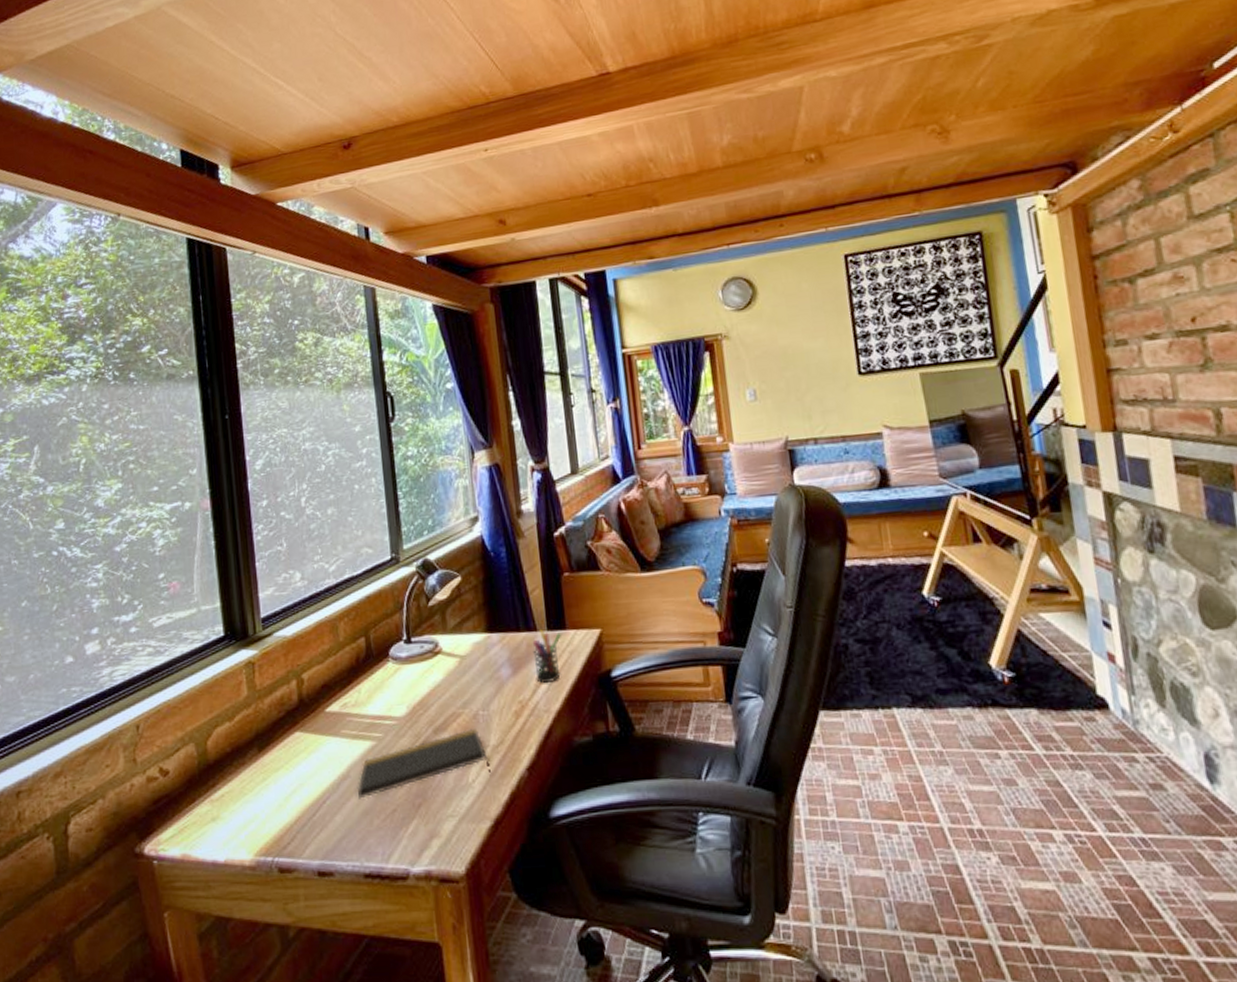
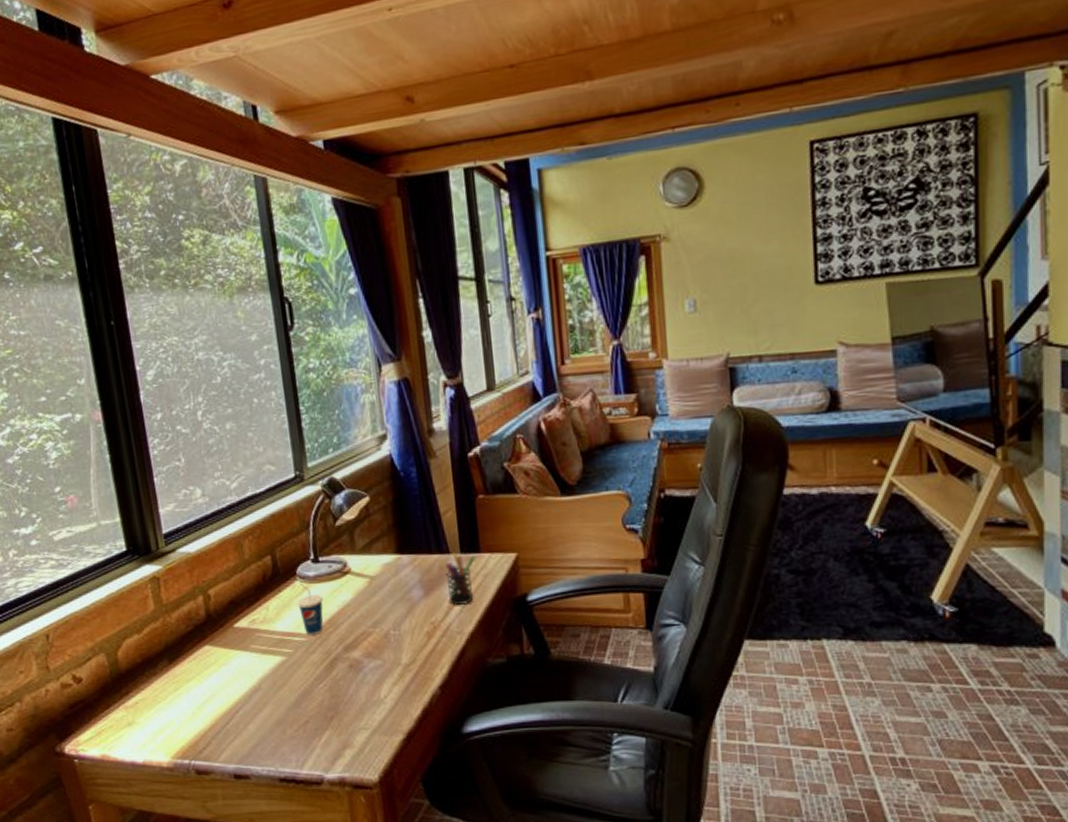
notepad: present [356,728,491,799] -> none [268,646,402,710]
cup: none [389,664,414,718] -> present [297,583,324,635]

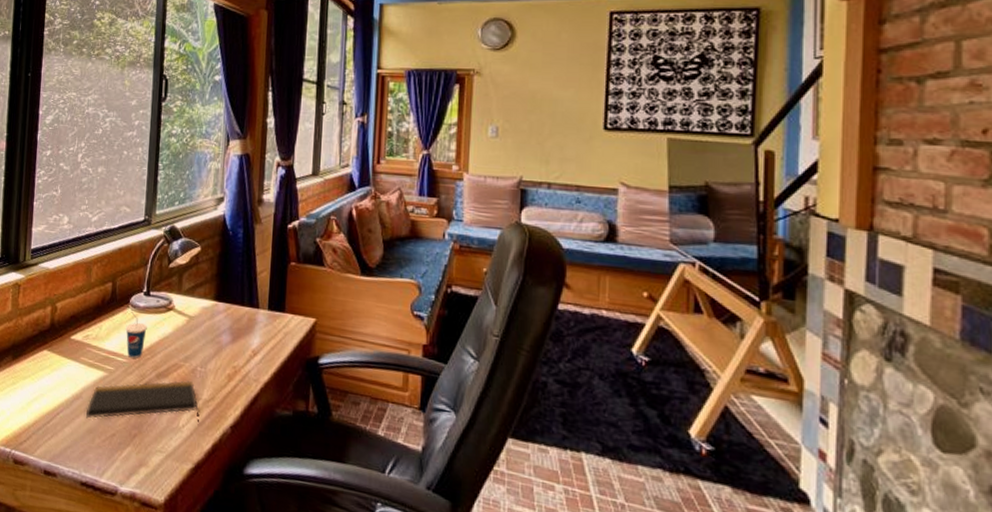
notepad: none [268,646,402,710] -> present [86,380,199,422]
pen holder: present [445,552,475,605] -> none [251,308,280,356]

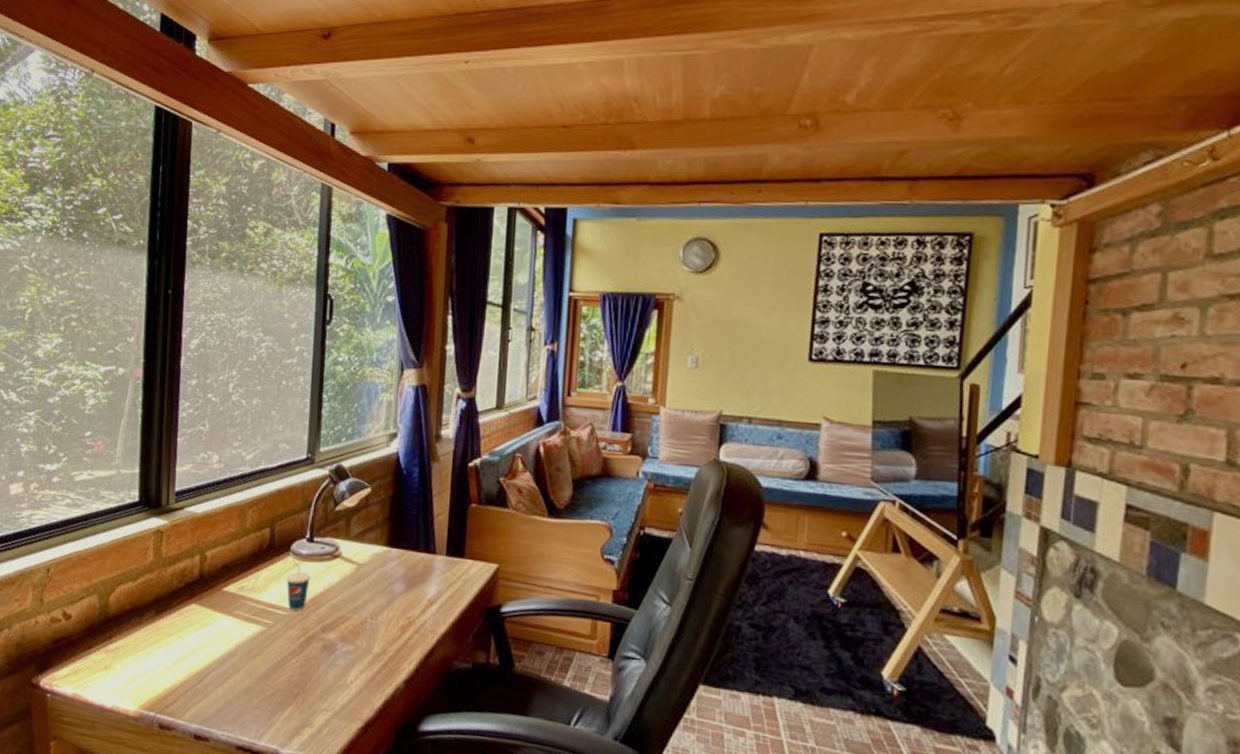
notepad: present [86,380,199,422] -> none [241,633,369,678]

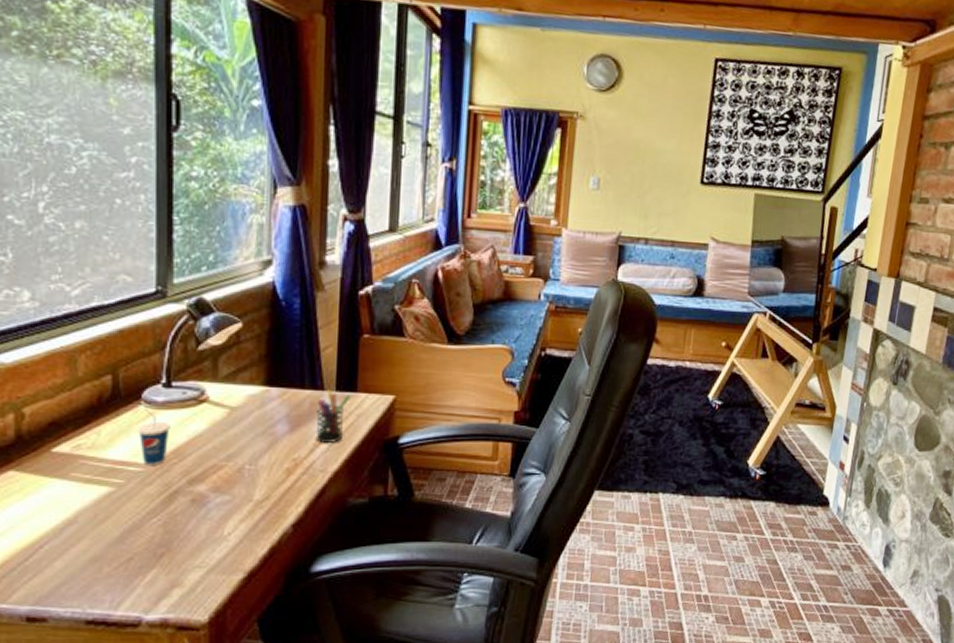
pen holder: none [427,553,459,606] -> present [315,389,350,443]

